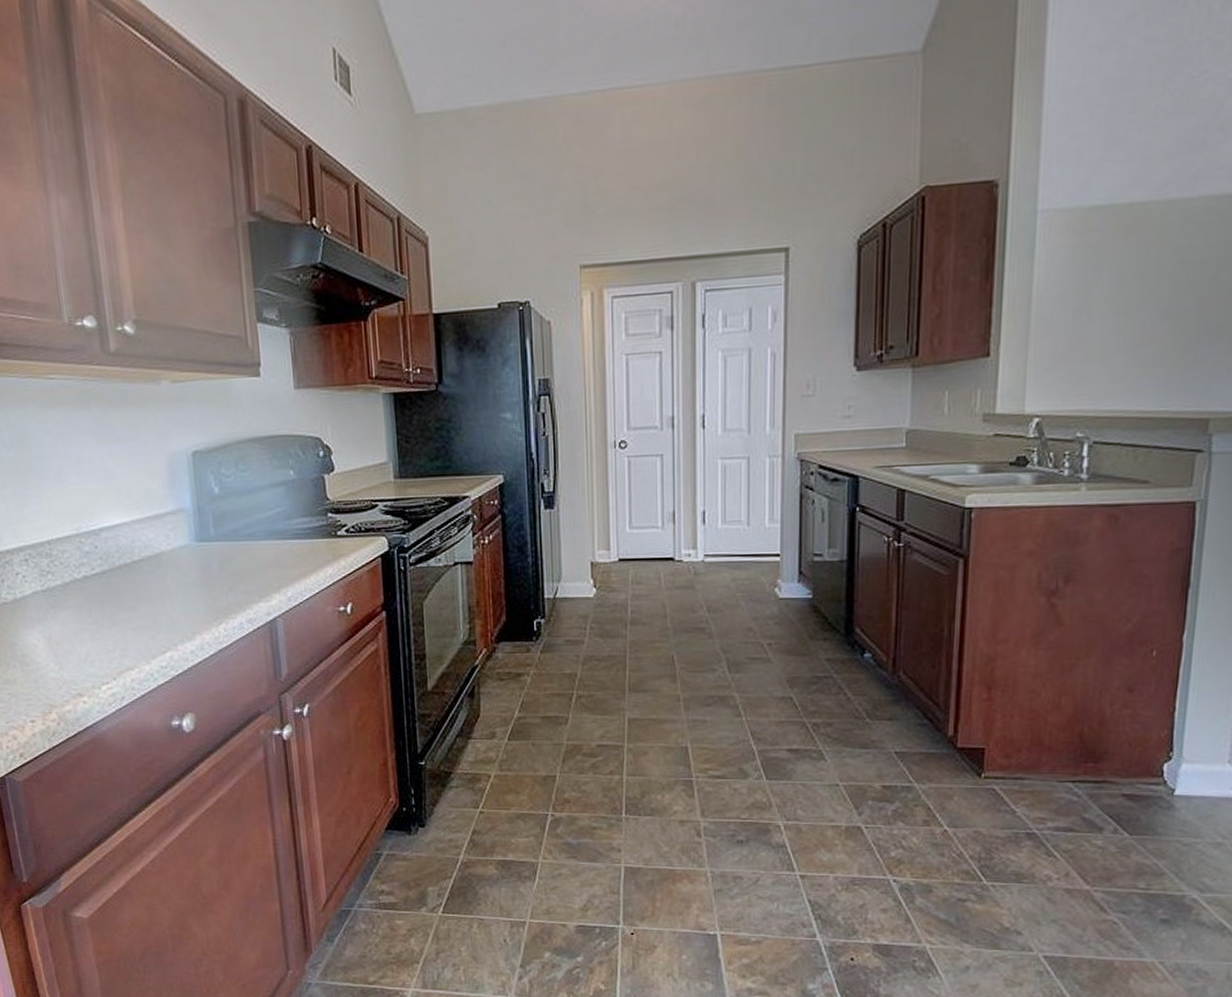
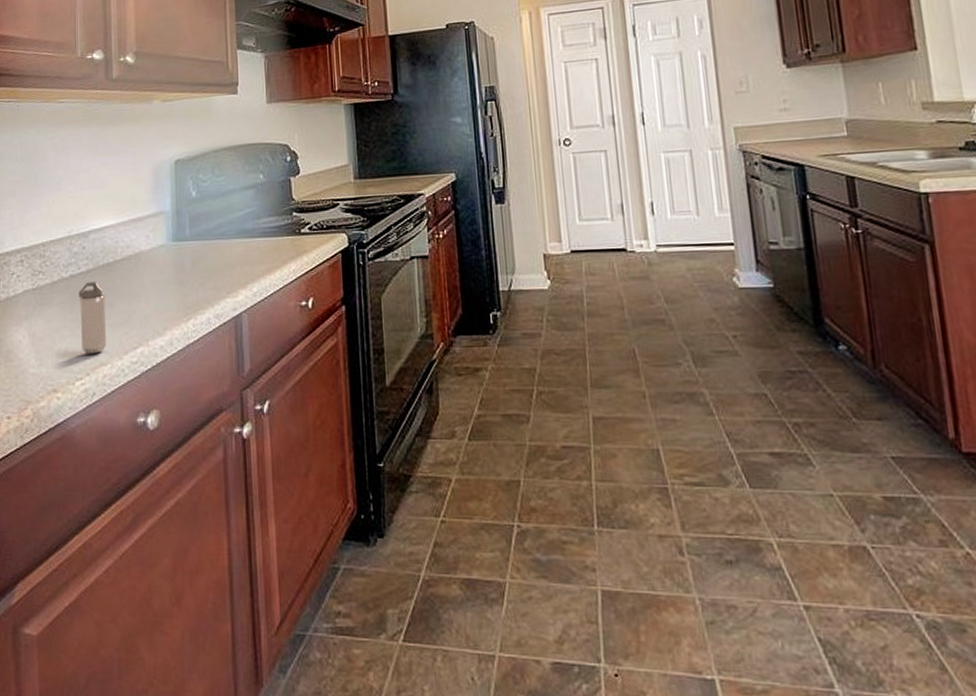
shaker: none [95,584,132,658] -> present [79,282,107,354]

